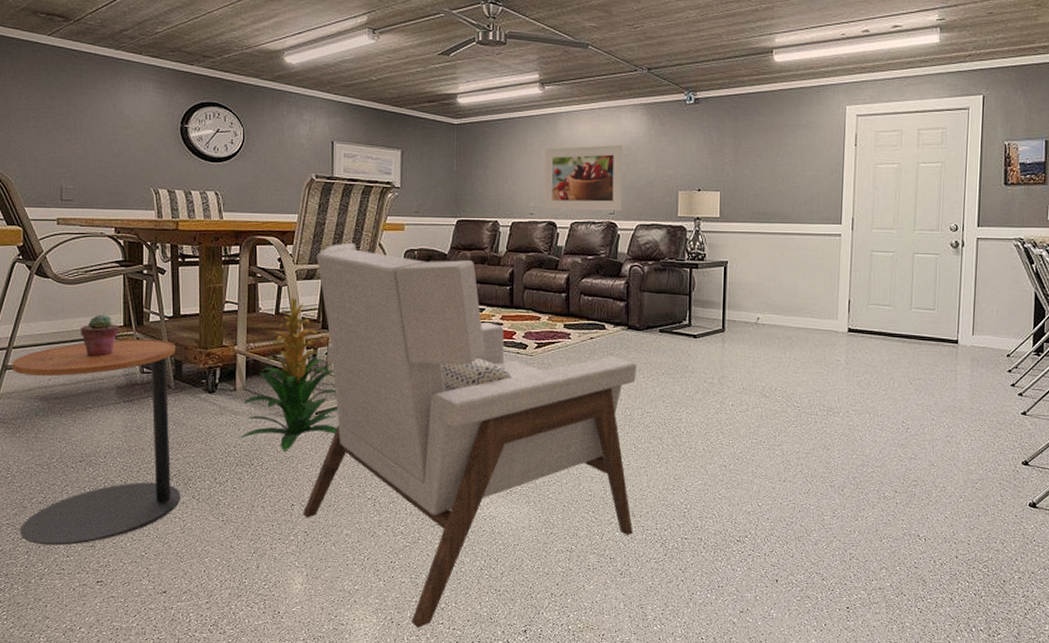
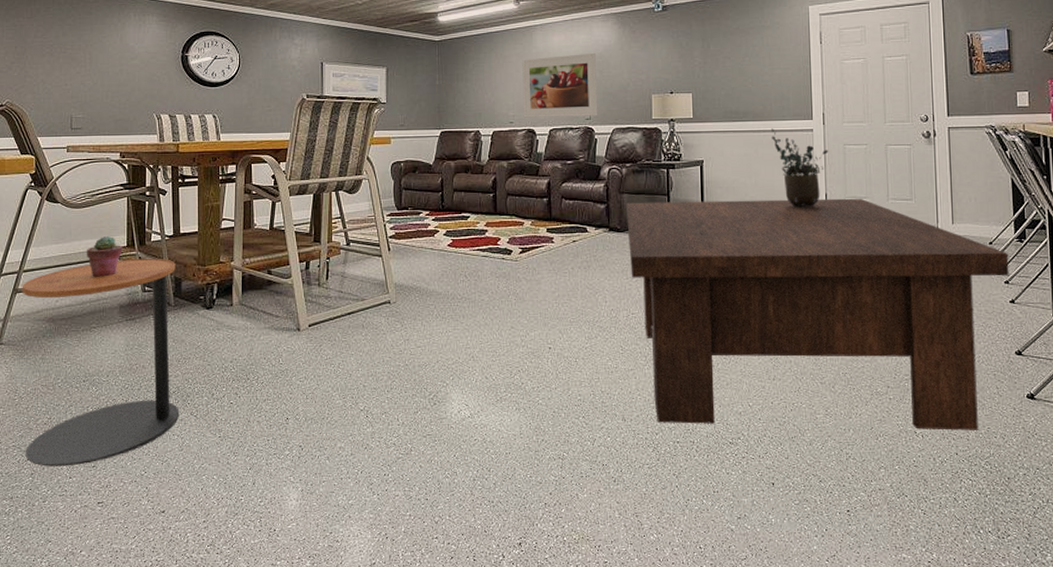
indoor plant: present [240,296,338,451] -> none [236,211,331,365]
armchair: present [302,242,636,628] -> none [297,157,624,543]
coffee table: none [646,301,1025,535] -> present [626,198,1009,431]
potted plant: none [799,231,856,312] -> present [772,128,829,207]

